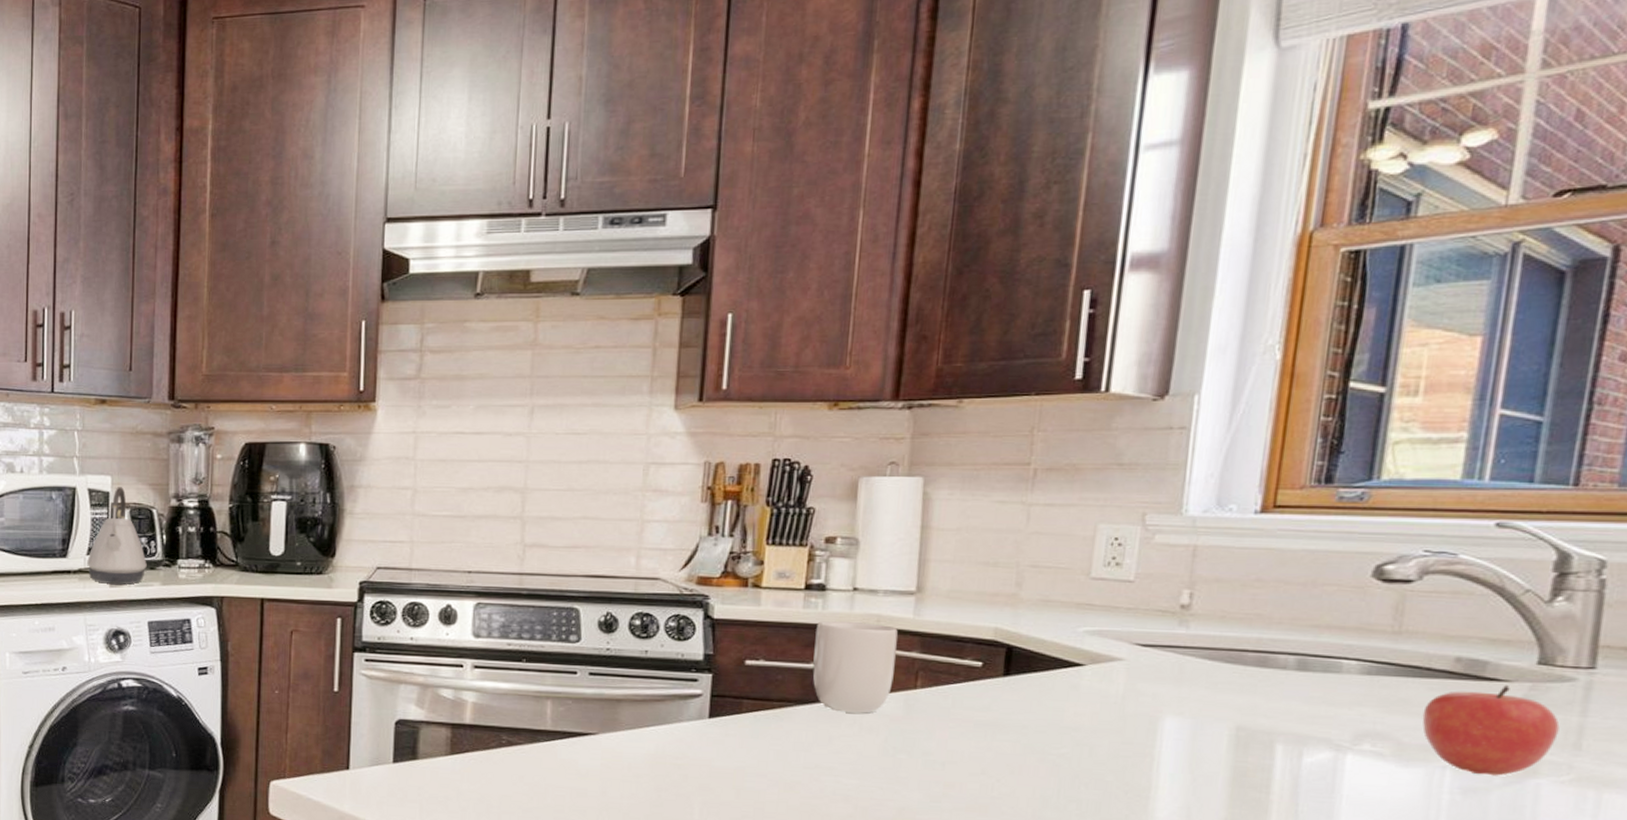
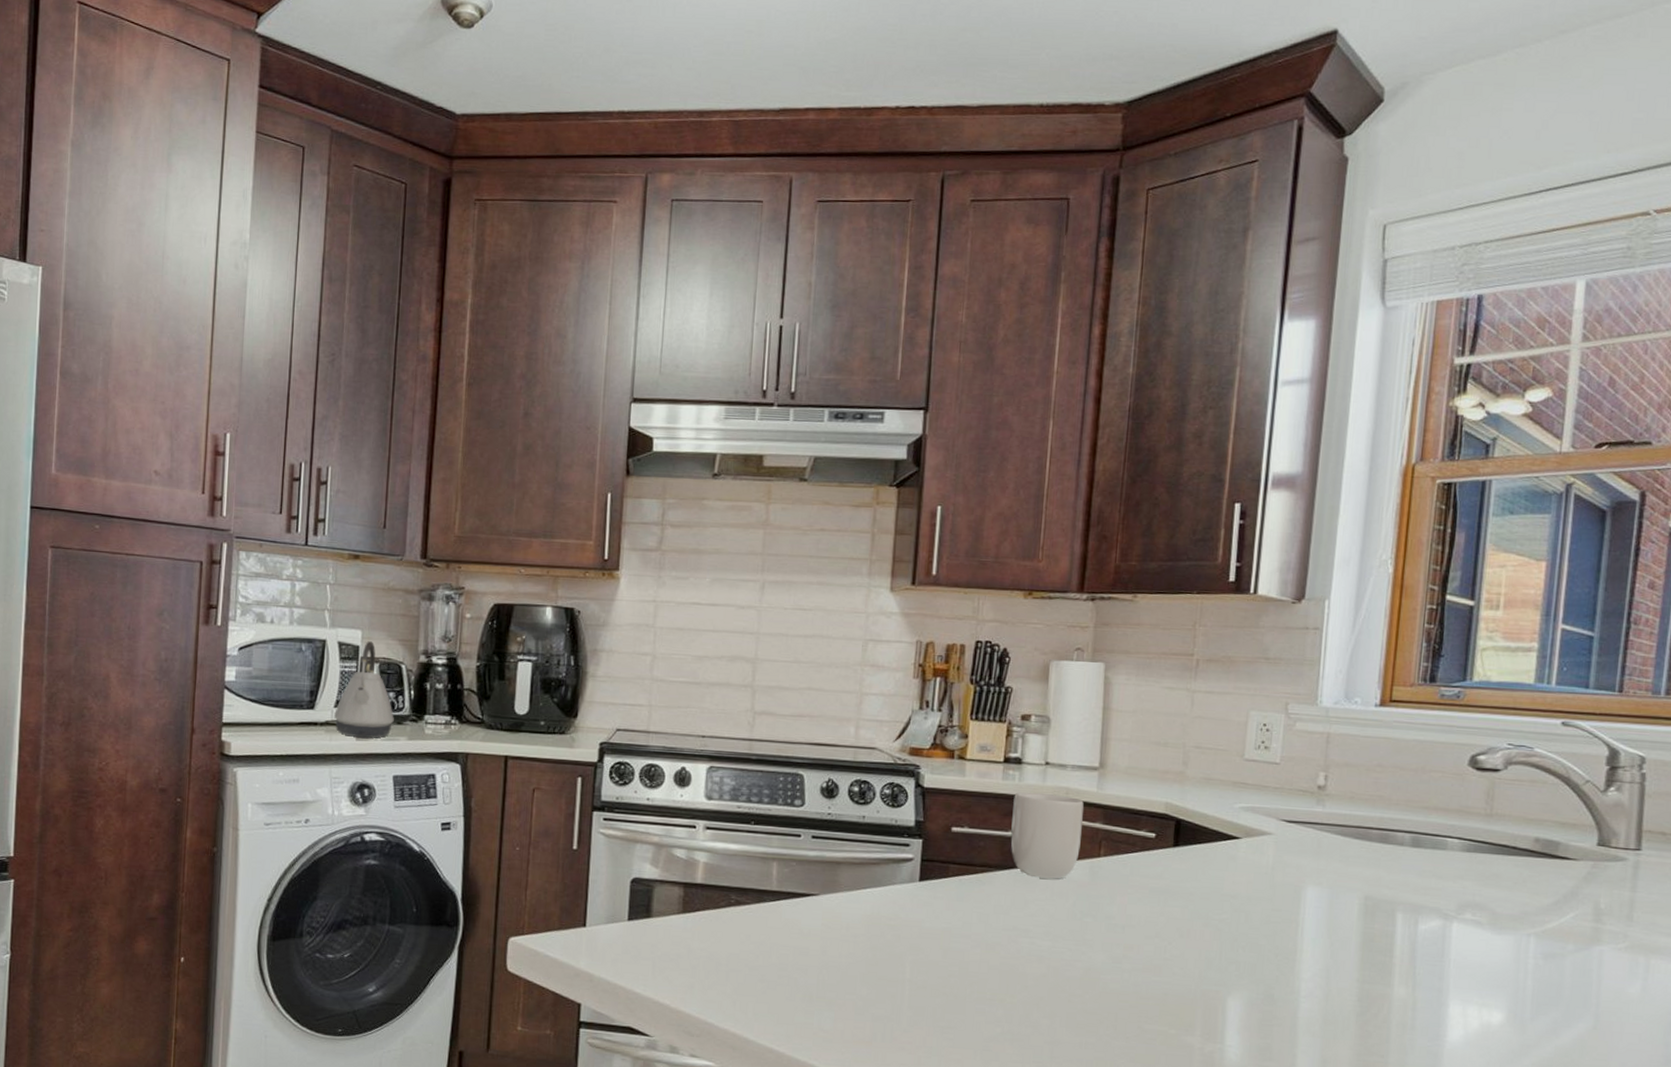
fruit: present [1422,684,1560,776] -> none [1511,862,1616,943]

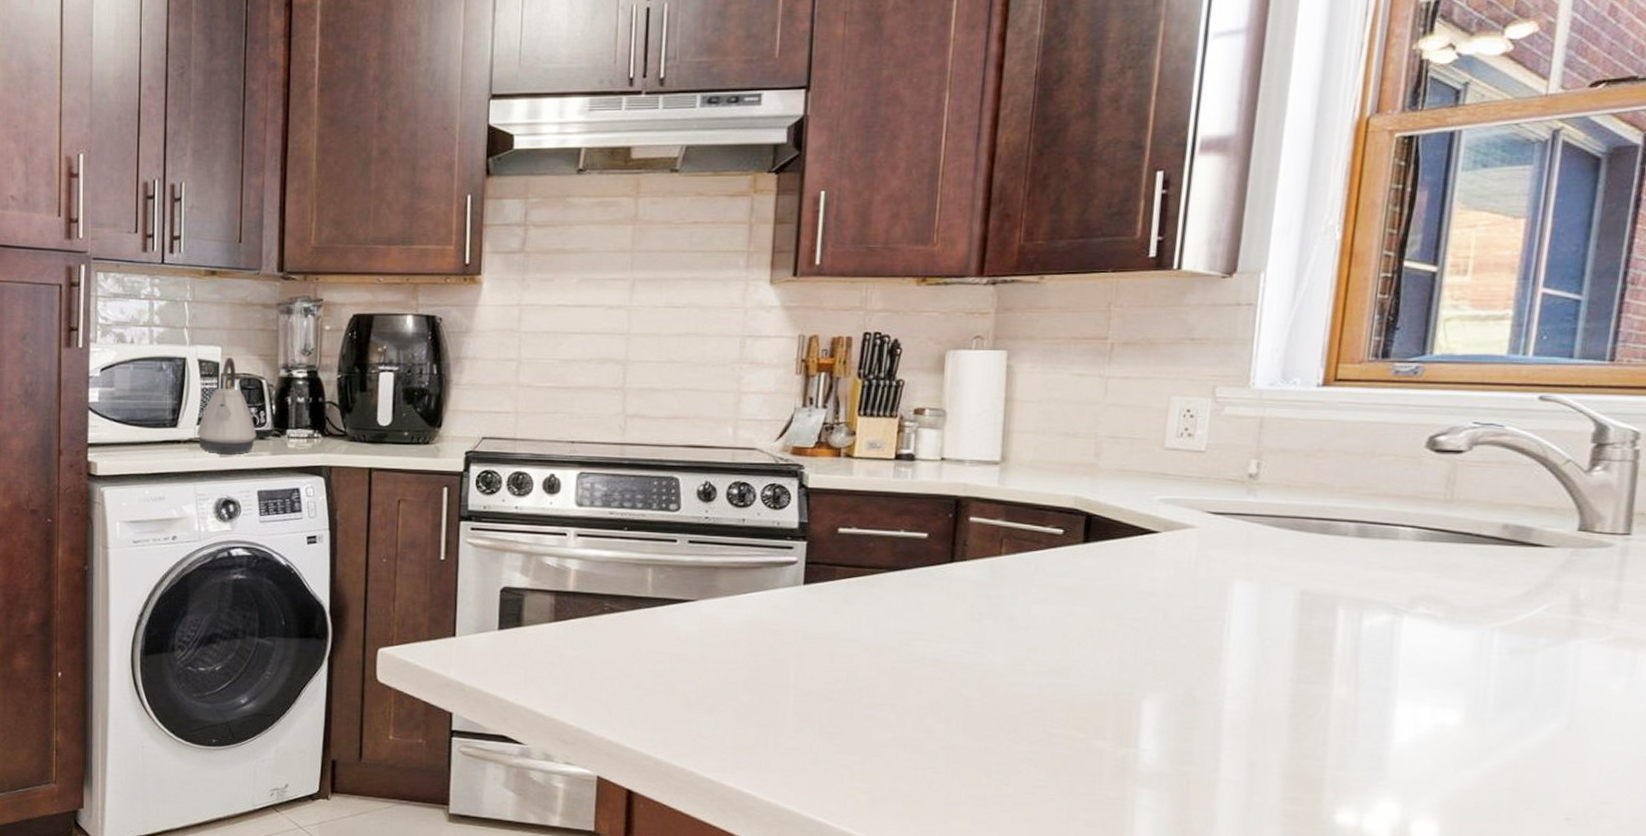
cup: present [1010,792,1084,879] -> none [902,490,984,580]

